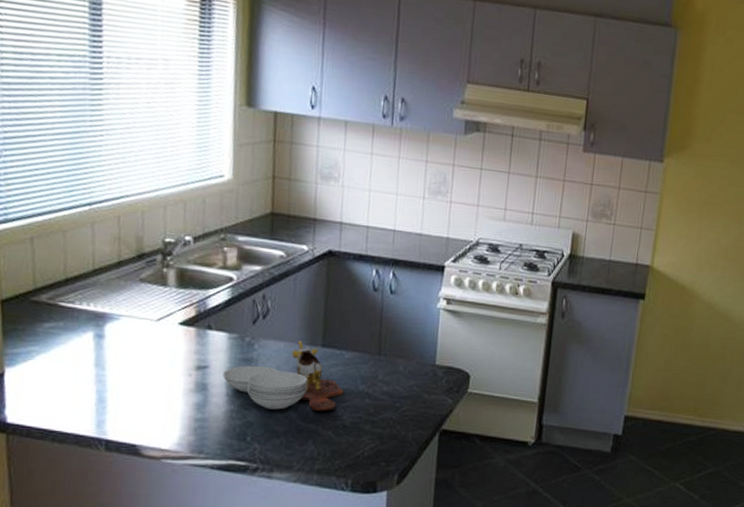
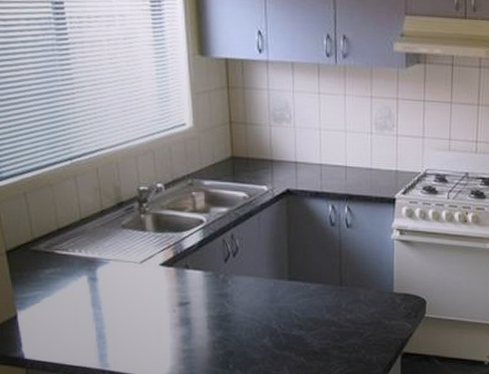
cutting board: present [222,340,344,411] -> none [203,275,311,339]

